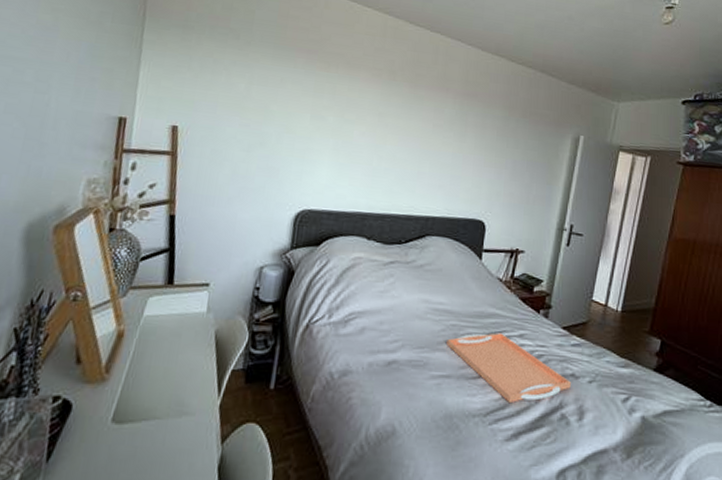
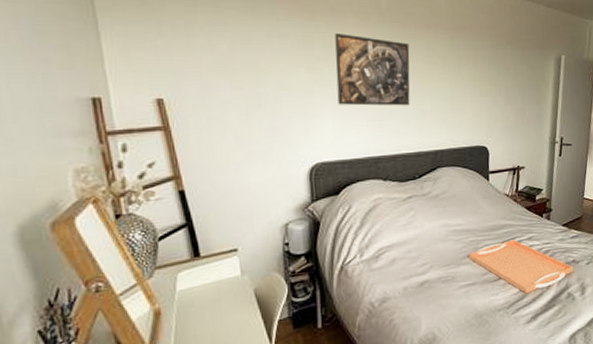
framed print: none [336,86,417,166] -> present [335,34,410,106]

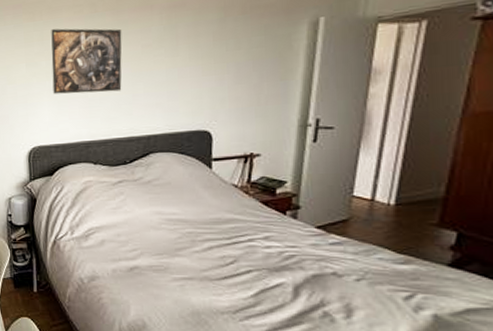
serving tray: present [468,239,573,294] -> none [185,237,333,302]

